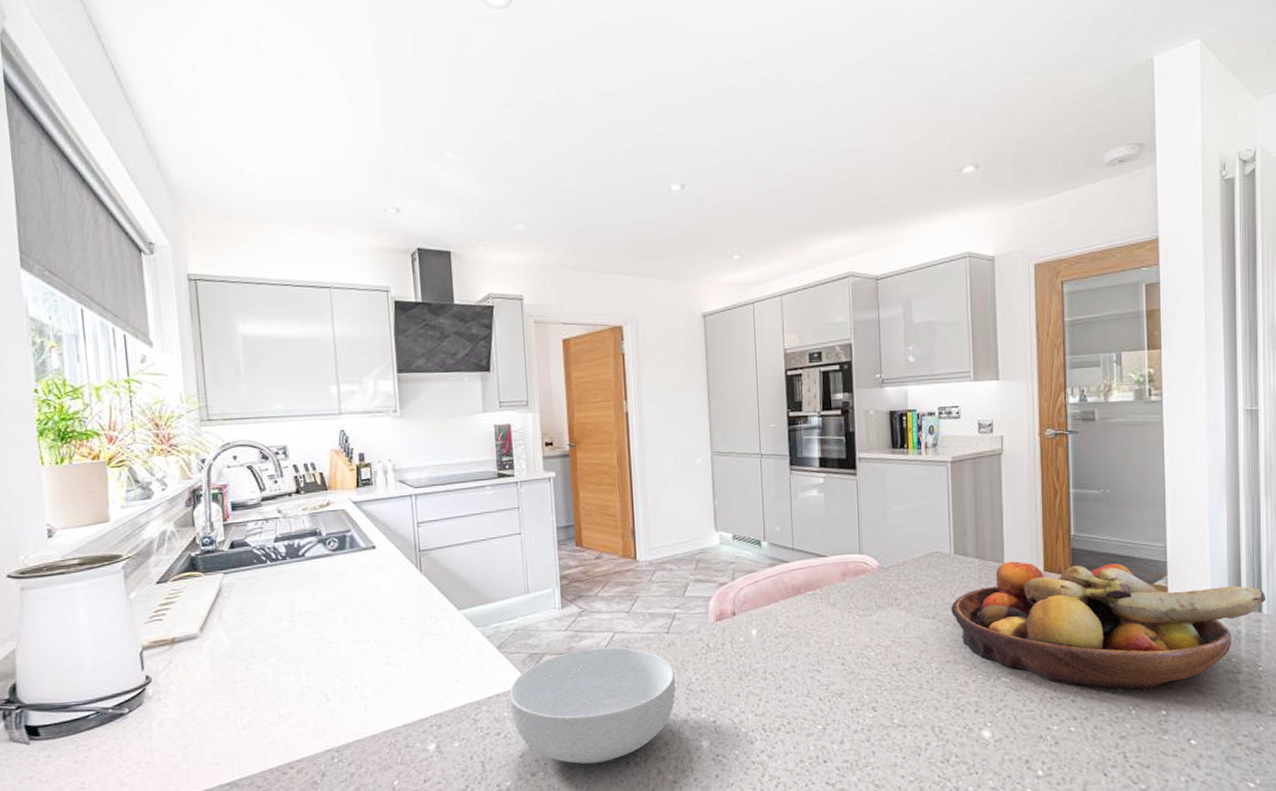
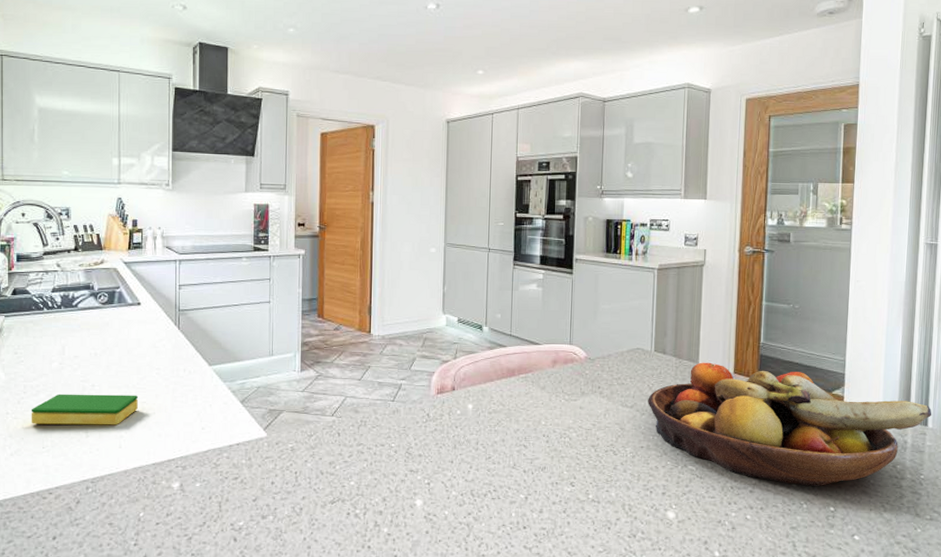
dish sponge: none [261,649,382,692] -> present [31,394,138,425]
cereal bowl: present [509,647,676,764] -> none [248,409,397,512]

